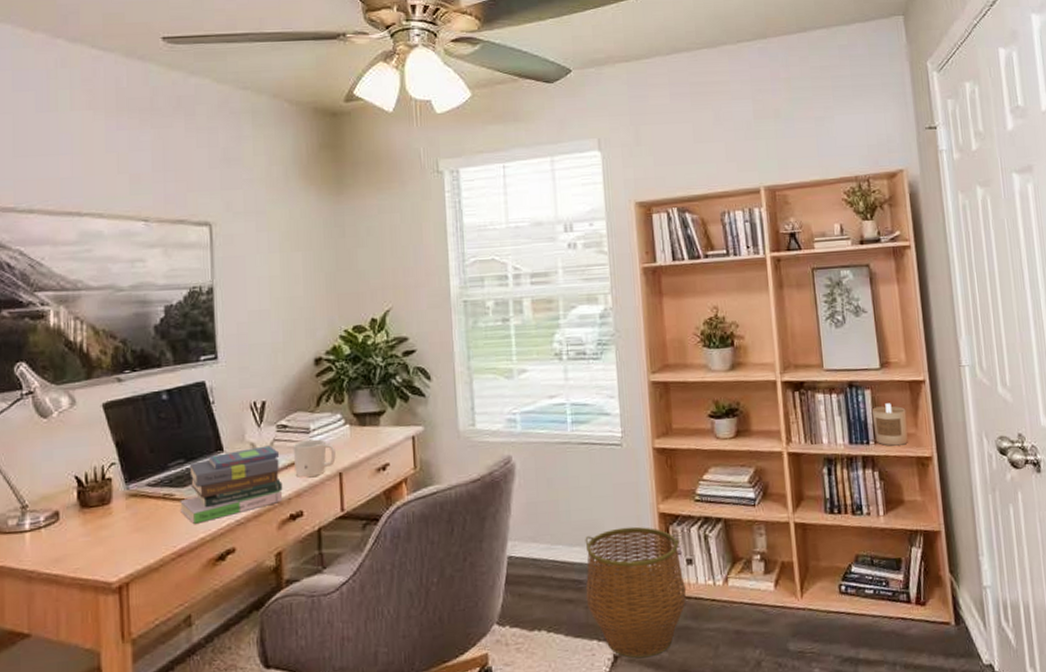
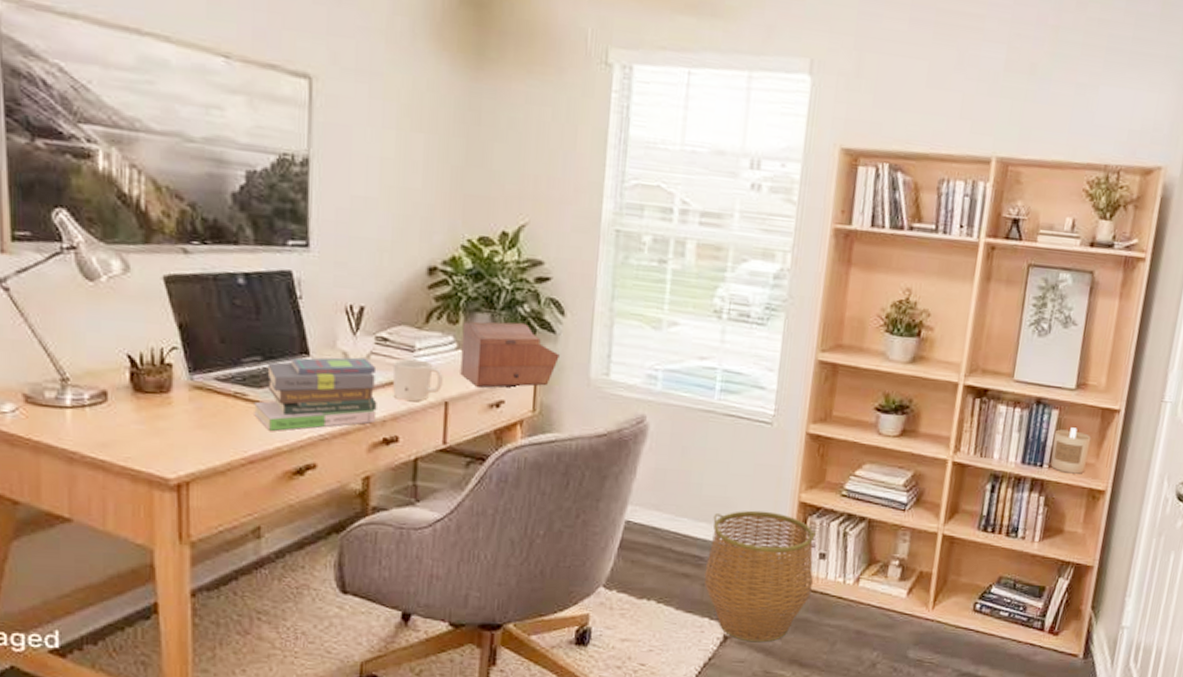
sewing box: none [347,392,431,455] -> present [460,321,560,388]

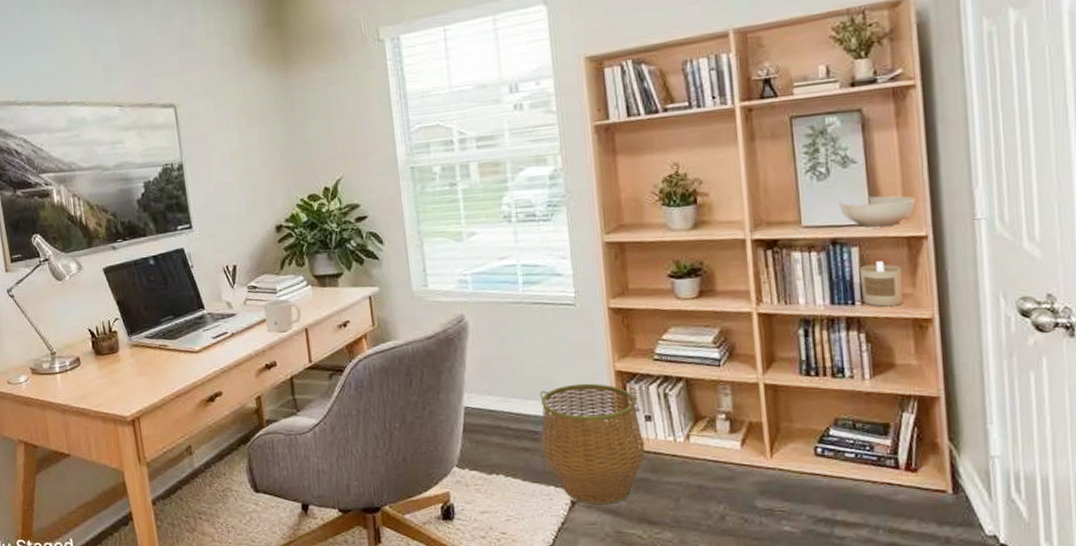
books: present [254,357,377,431] -> none [173,304,257,370]
sewing box: present [460,321,560,388] -> none [308,255,386,313]
bowl: none [1051,360,1120,395] -> present [838,195,917,227]

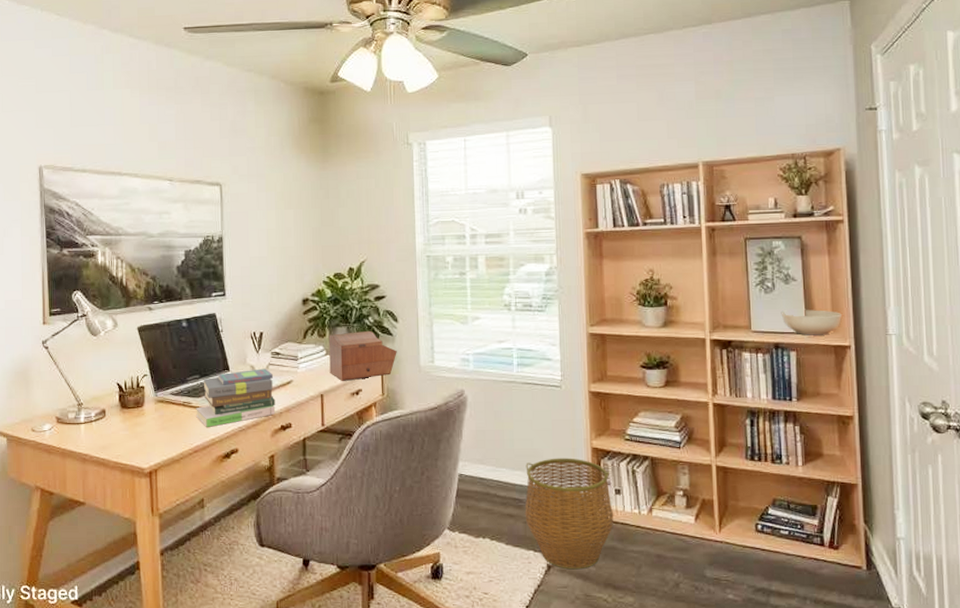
books: none [173,304,257,370] -> present [196,368,276,427]
mug: present [262,298,301,333] -> none [284,365,318,397]
sewing box: none [308,255,386,313] -> present [328,330,397,381]
candle: present [859,261,904,307] -> none [796,365,831,404]

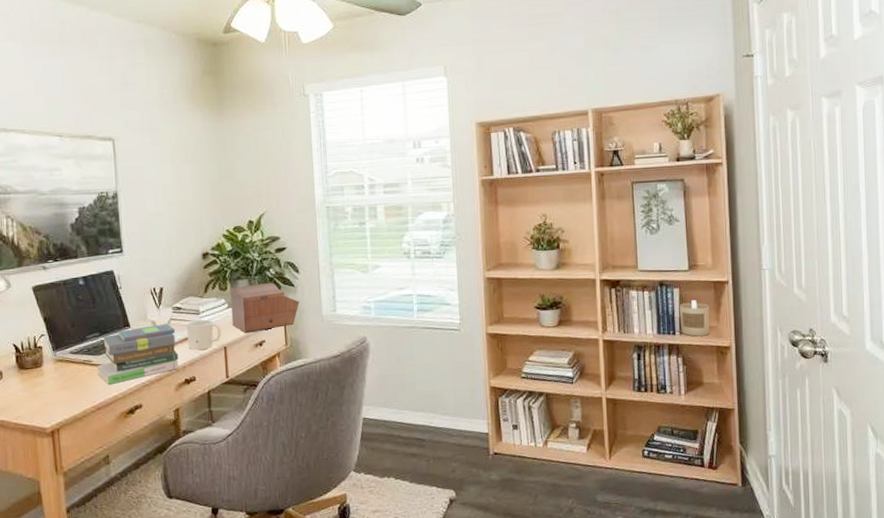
mug: none [284,365,318,397] -> present [186,319,221,351]
basket: present [525,458,614,570] -> none [427,397,512,503]
bowl: present [781,310,843,335] -> none [665,248,721,273]
candle: none [796,365,831,404] -> present [679,300,711,337]

